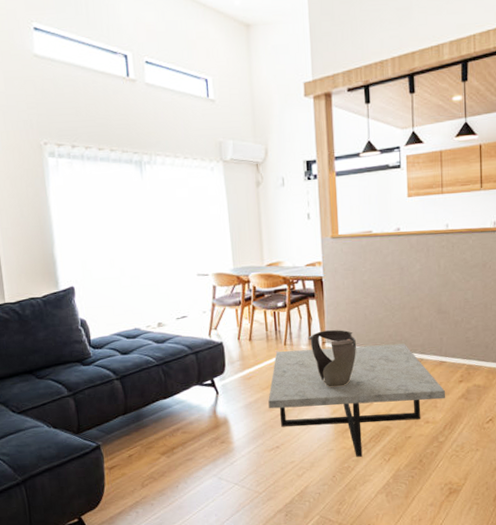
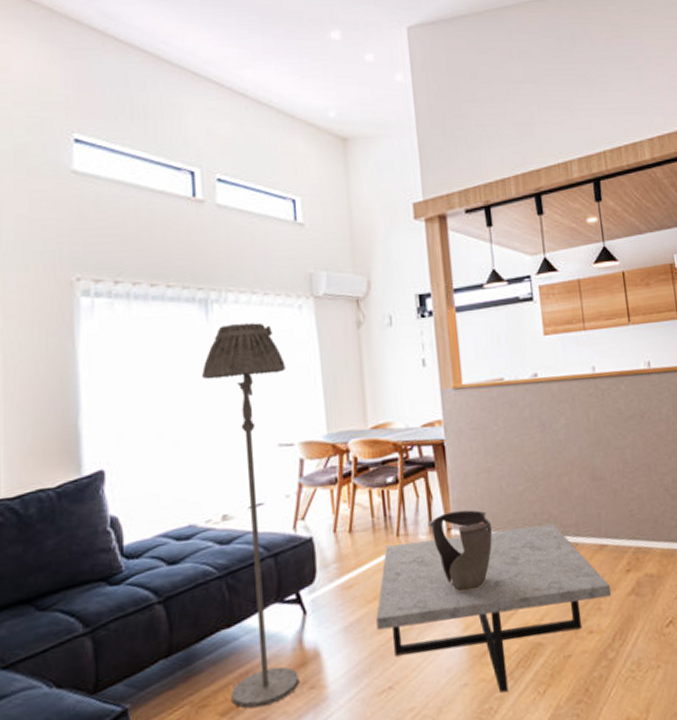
floor lamp: none [139,181,214,452] -> present [201,323,300,709]

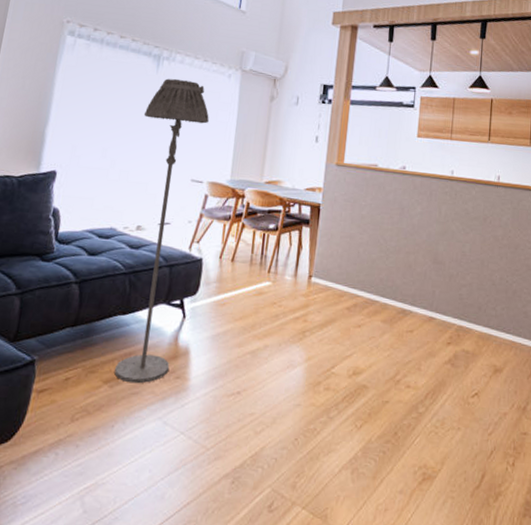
coffee table: present [376,523,612,693] -> none [237,278,432,419]
decorative bowl: present [427,510,493,592] -> none [294,263,345,330]

